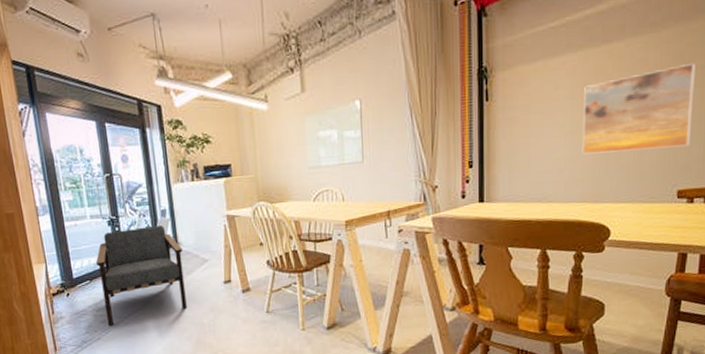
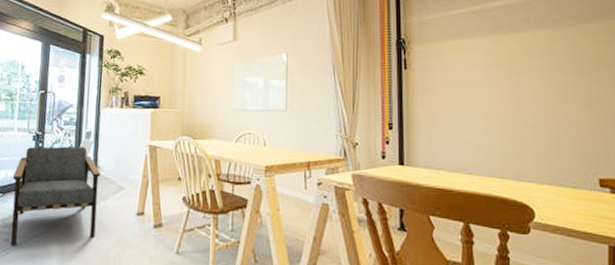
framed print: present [582,62,696,155] -> none [497,59,606,136]

